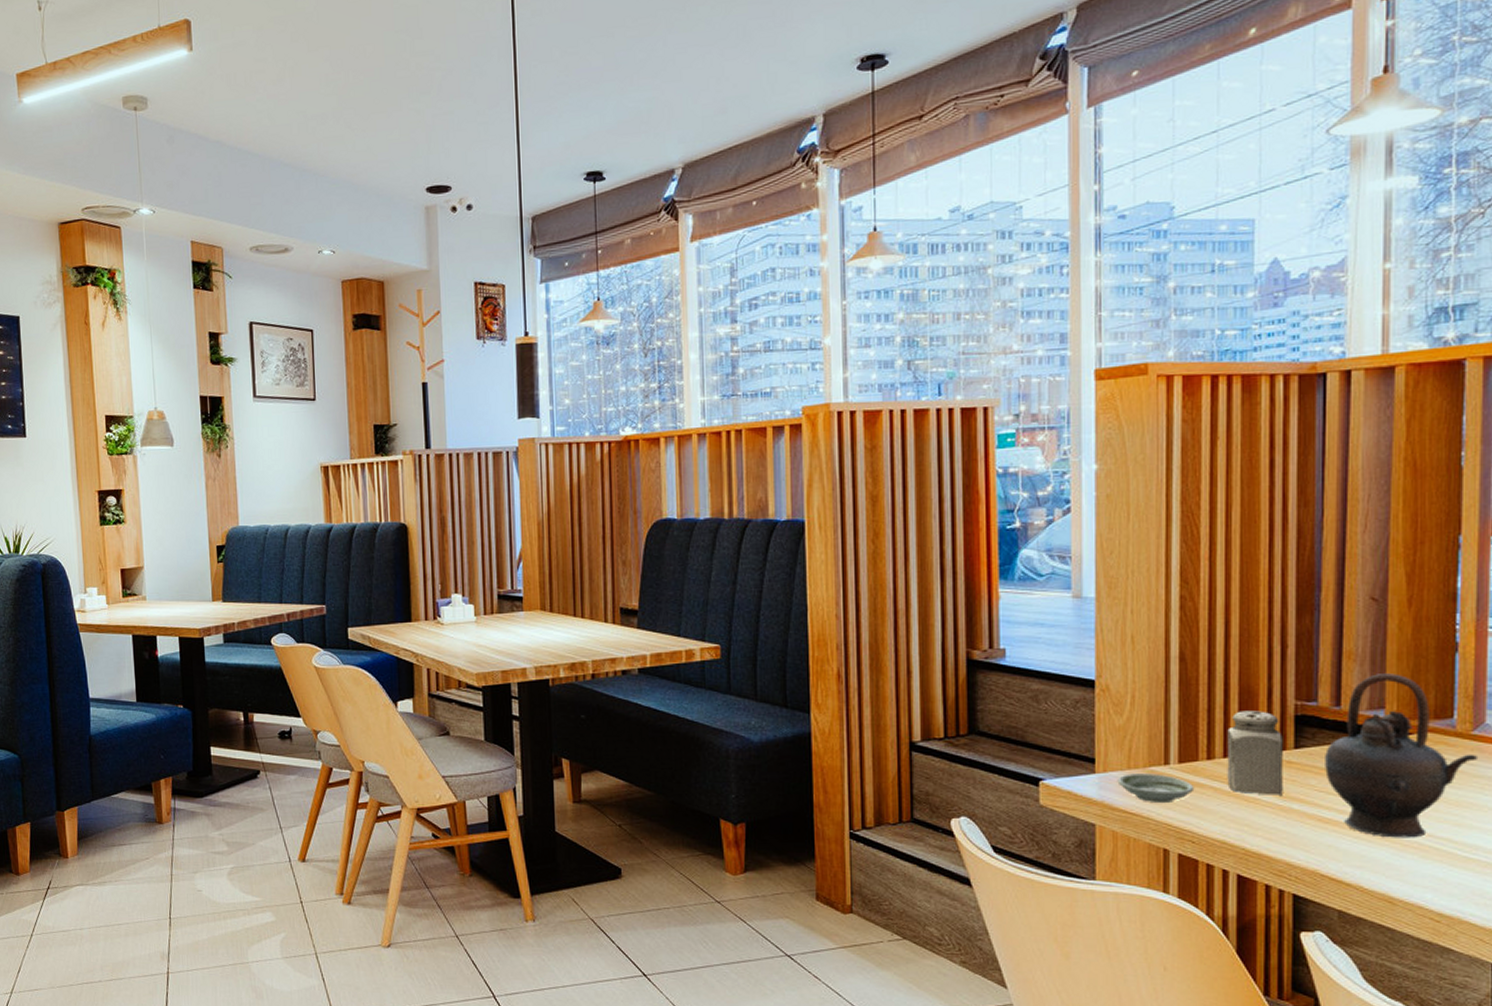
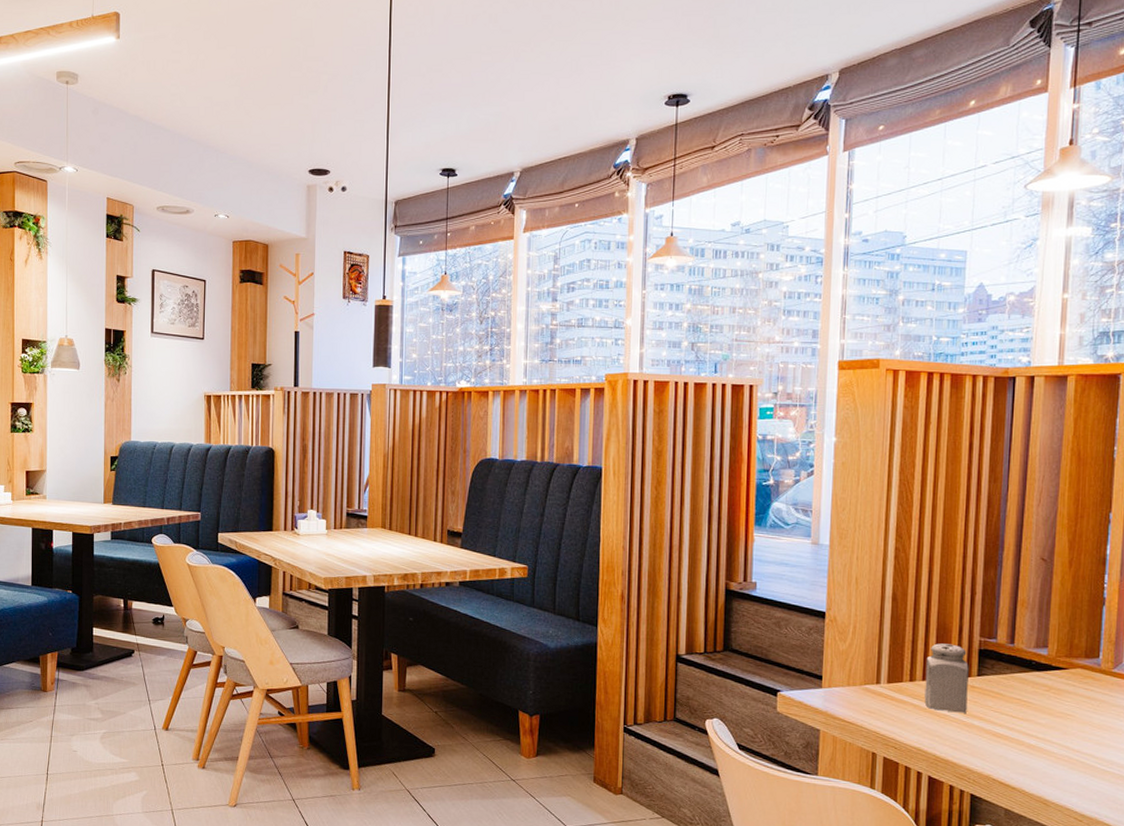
saucer: present [1117,773,1195,804] -> none [839,689,899,716]
teapot: present [1325,673,1479,838] -> none [1000,619,1117,753]

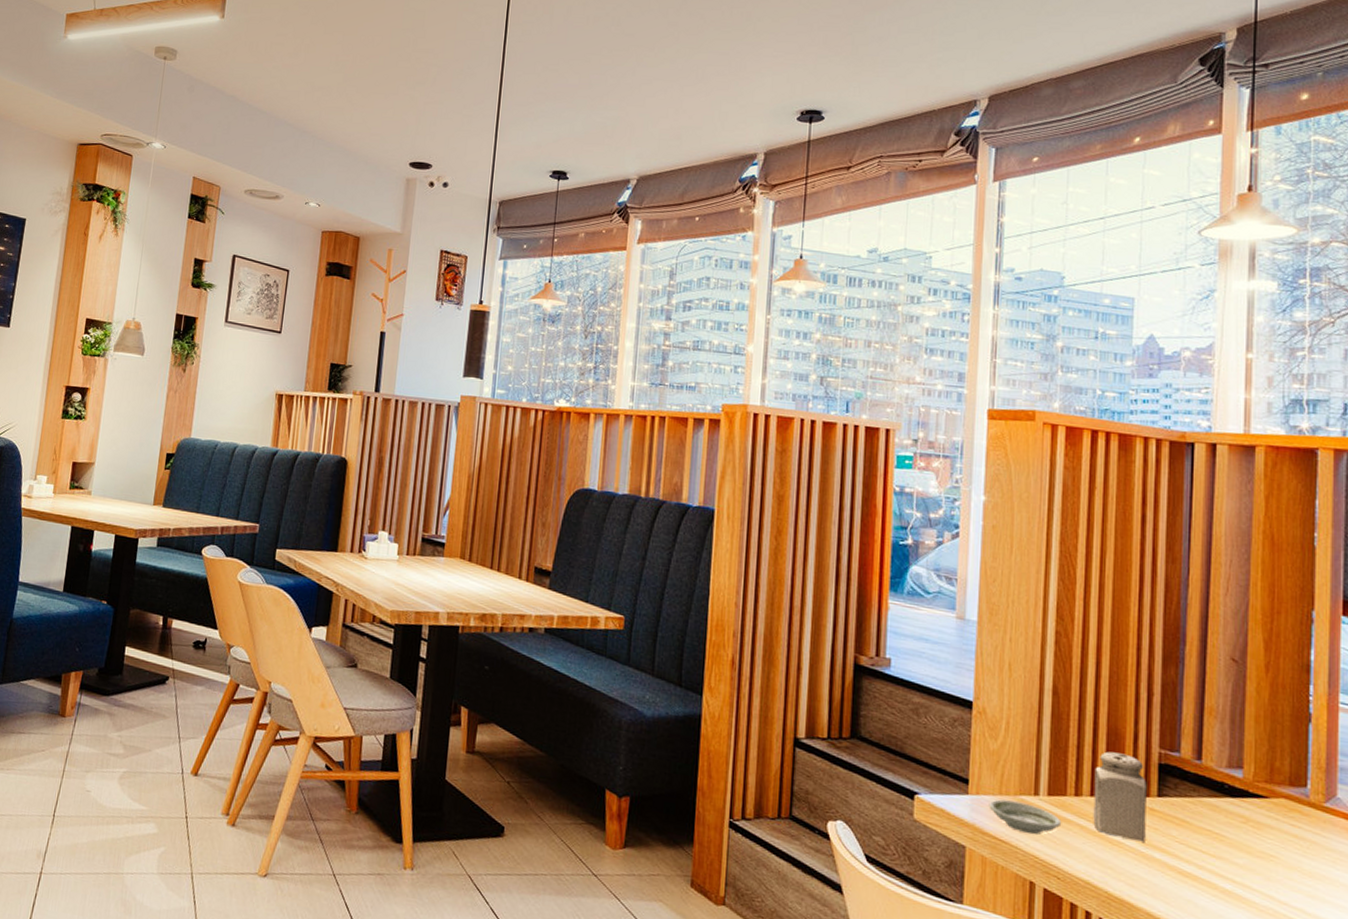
saucer: none [839,689,899,716] -> present [989,799,1062,835]

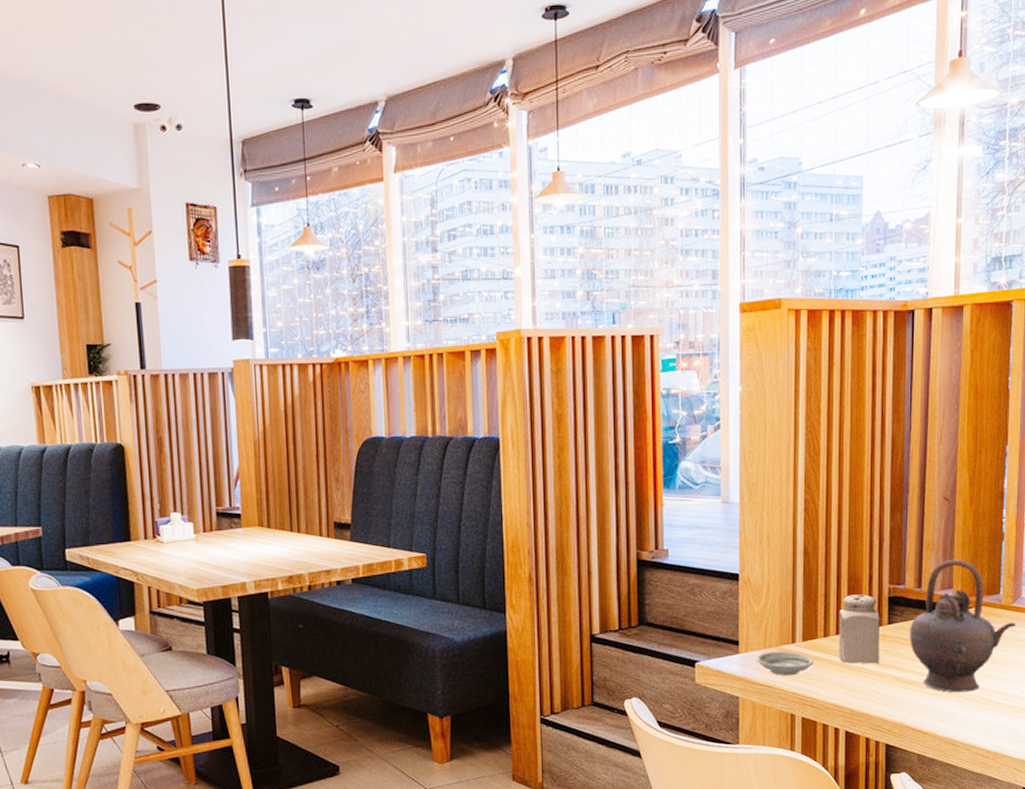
teapot: none [1186,733,1331,905] -> present [910,559,1017,693]

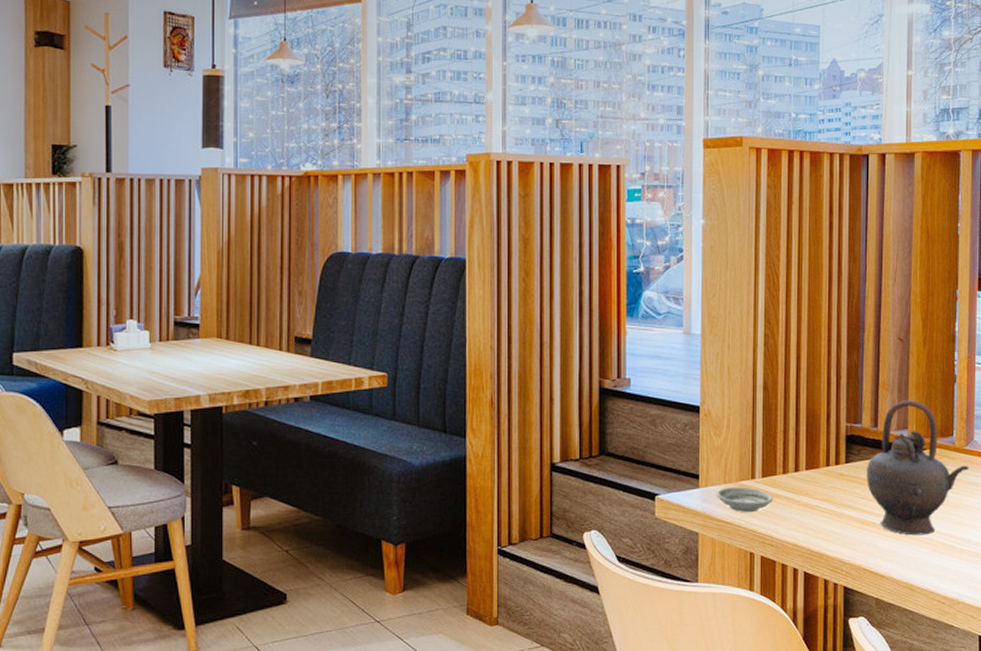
salt shaker: present [839,594,880,664] -> none [797,432,837,503]

